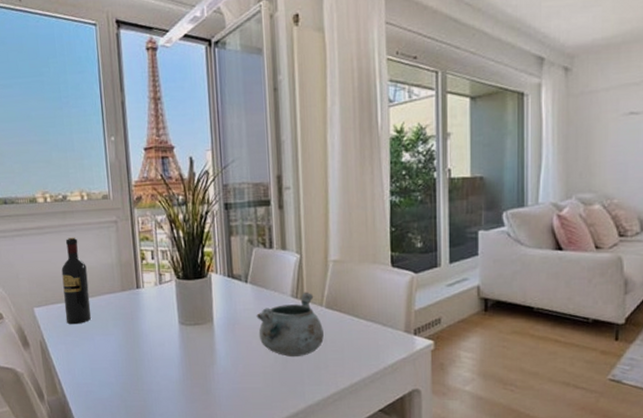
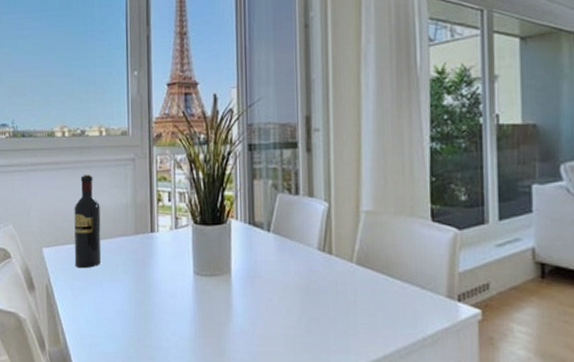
decorative bowl: present [256,291,324,358] -> none [278,245,353,320]

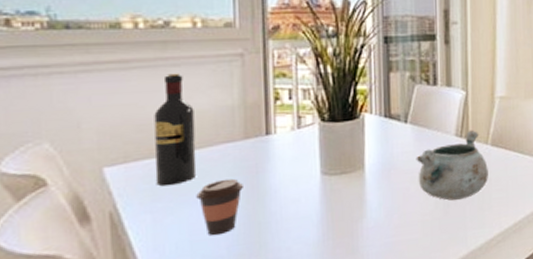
coffee cup: none [101,268,134,317] -> present [196,178,243,236]
decorative bowl: none [278,245,353,320] -> present [416,130,488,201]

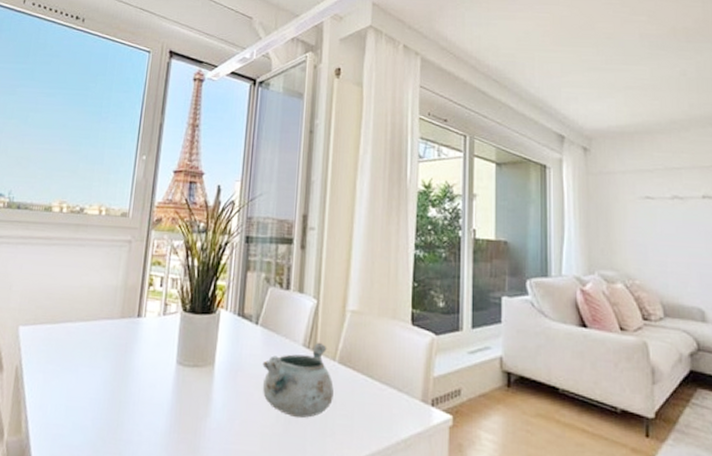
wine bottle: present [154,73,197,186] -> none [51,252,89,351]
coffee cup: present [196,178,243,236] -> none [77,353,113,406]

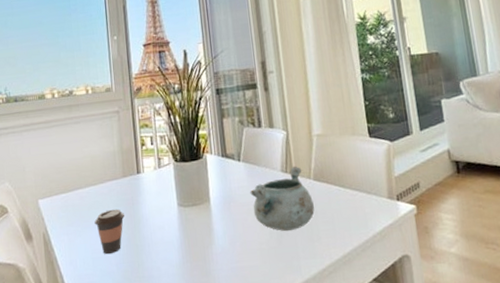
coffee cup: none [77,353,113,406] -> present [94,209,124,255]

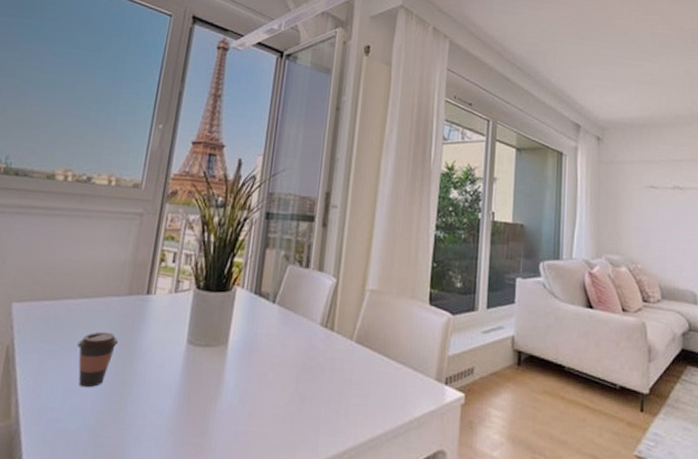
decorative bowl: present [250,166,314,232] -> none [276,321,350,398]

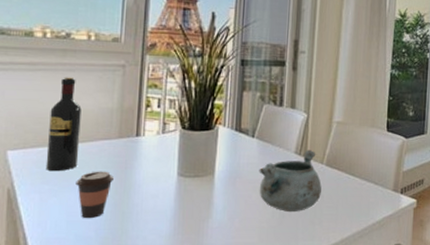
wine bottle: none [48,224,94,330] -> present [45,77,82,172]
decorative bowl: none [276,321,350,398] -> present [259,149,322,213]

